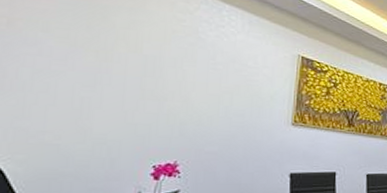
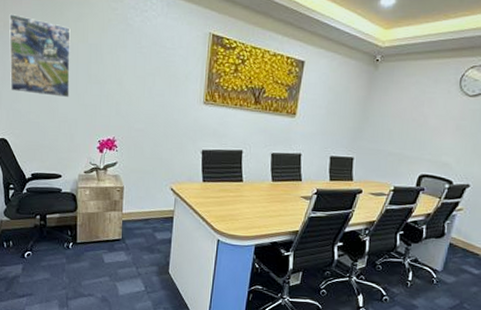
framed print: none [11,9,117,116] -> present [9,13,71,98]

